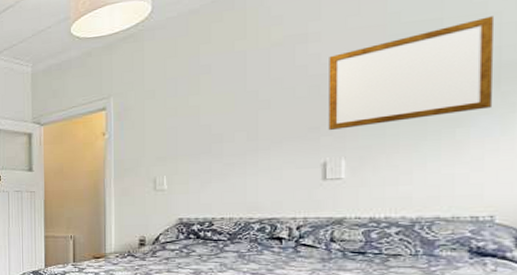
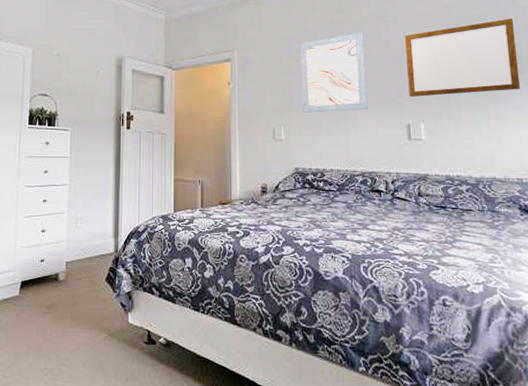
wall art: none [190,59,274,159] -> present [300,32,369,113]

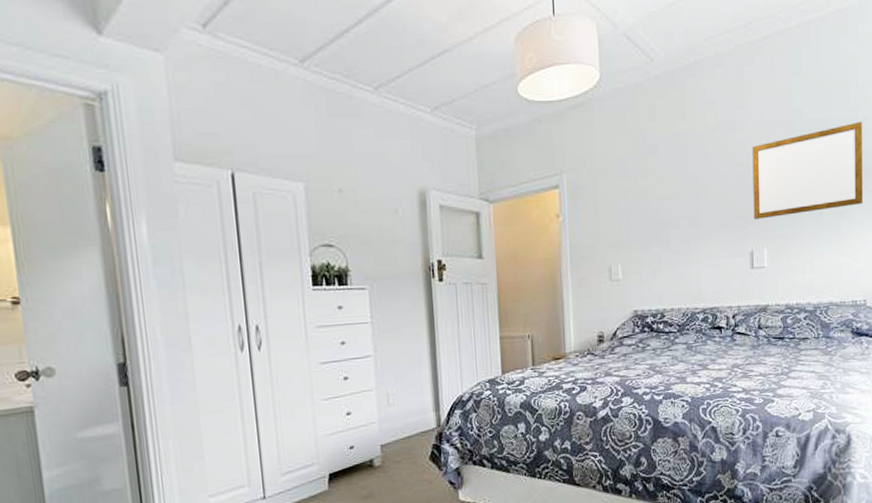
wall art: present [300,32,369,113] -> none [639,144,712,246]

